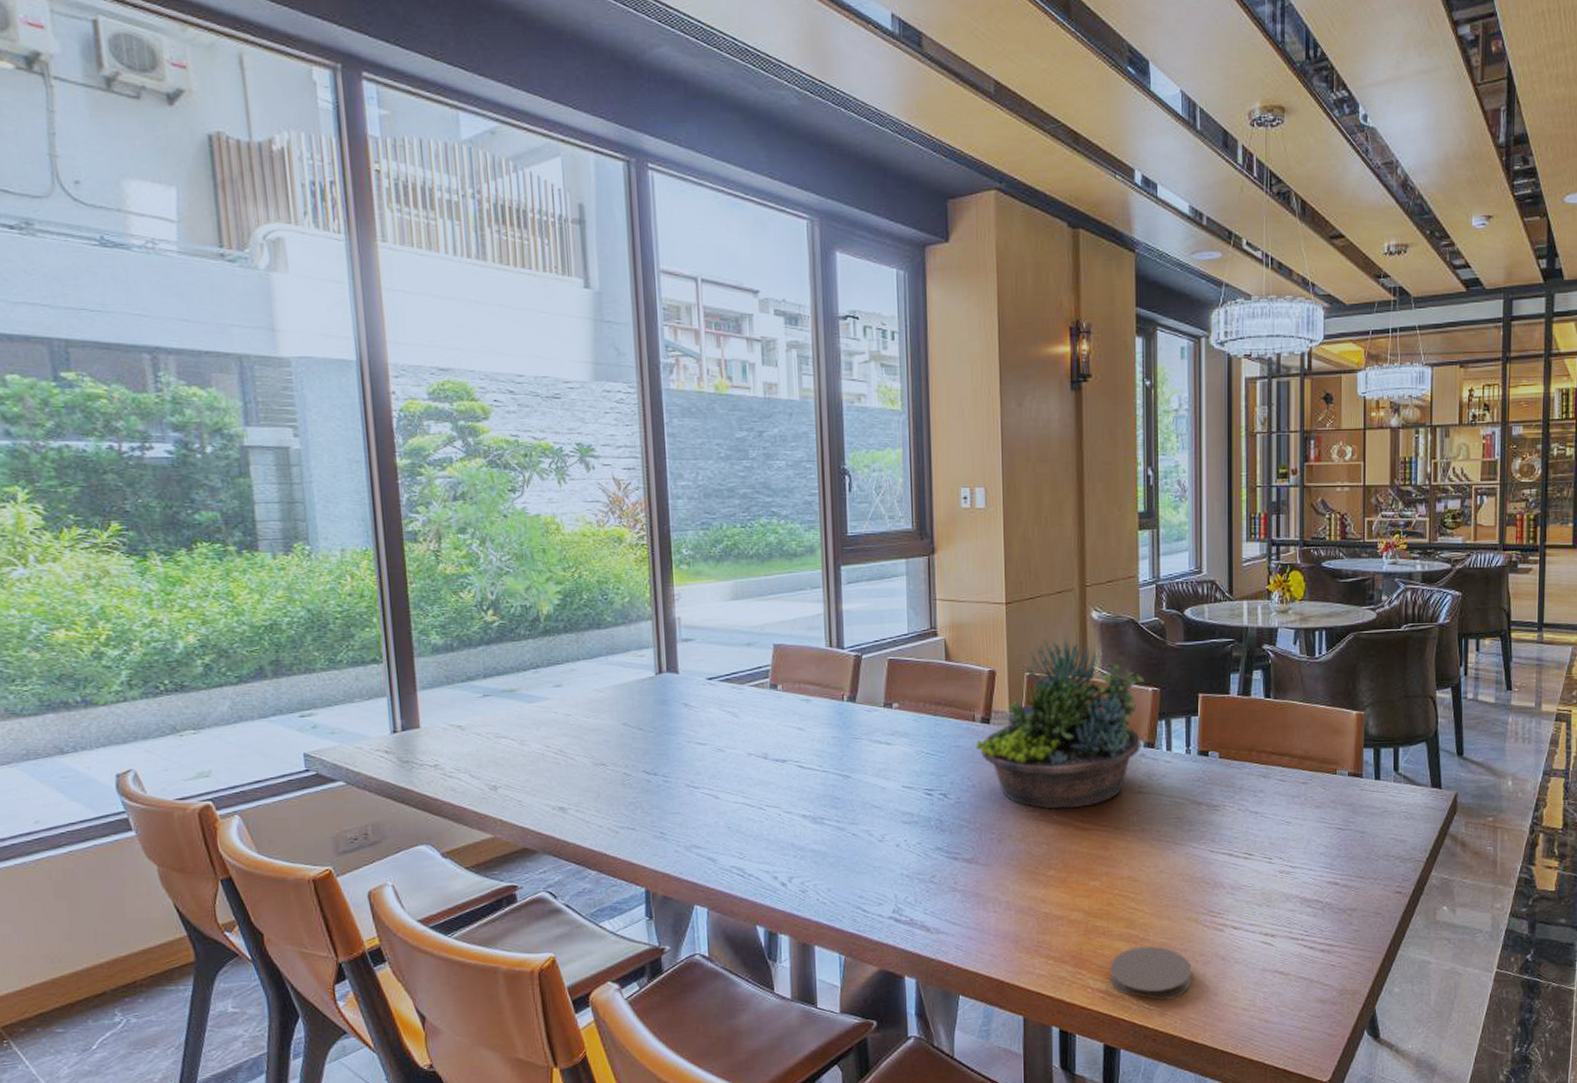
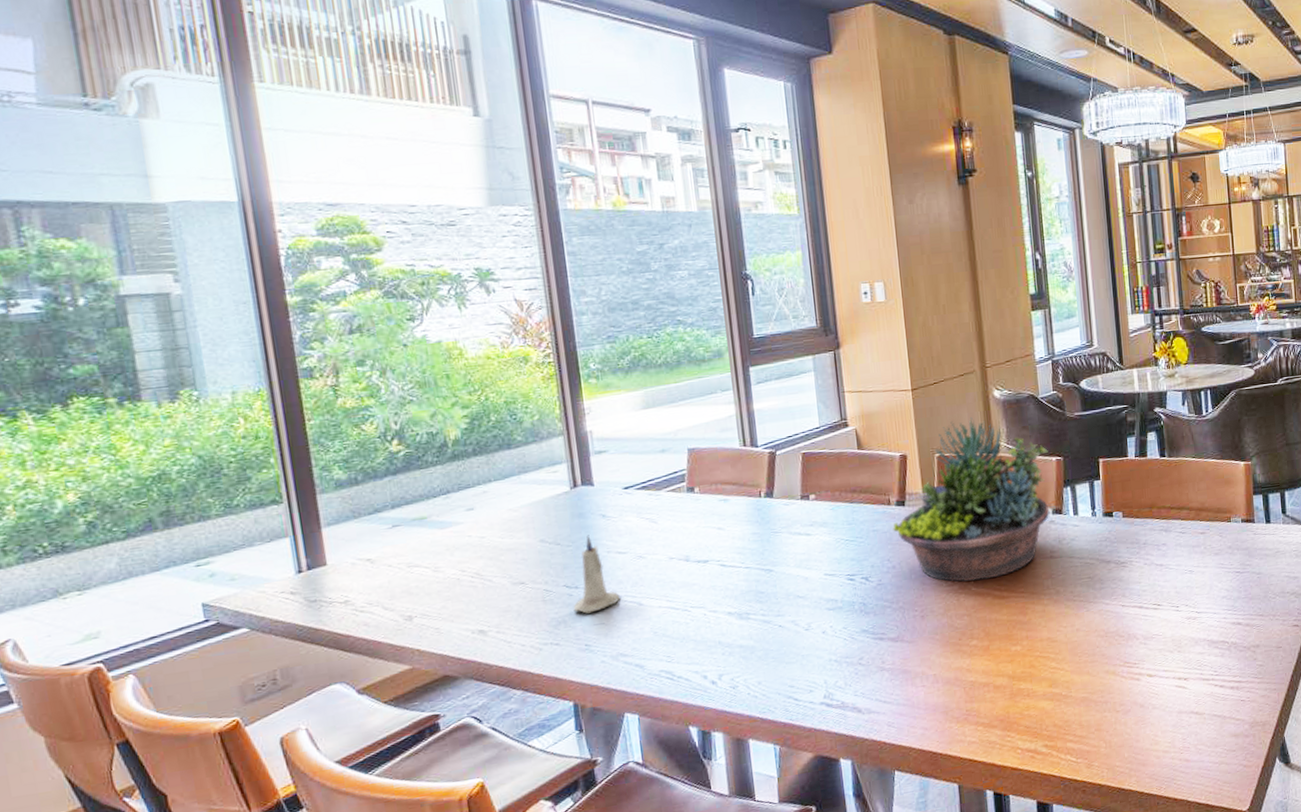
candle: none [650,722,698,801] -> present [573,535,621,614]
coaster: present [1109,946,1192,1001] -> none [1036,701,1115,753]

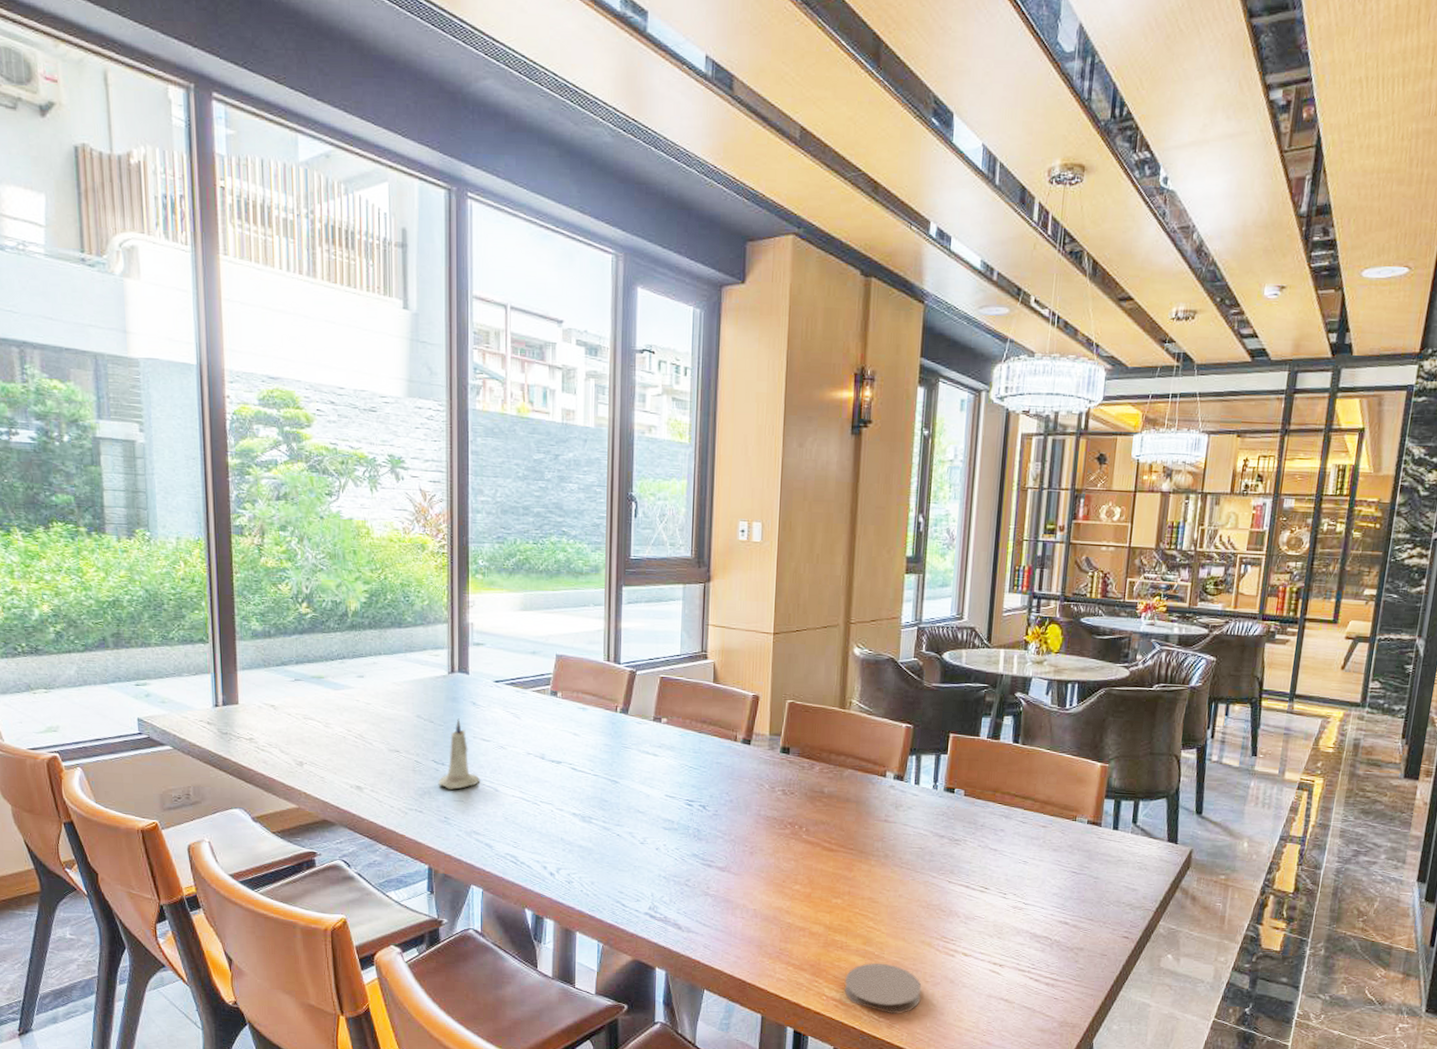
succulent planter: present [893,417,1050,583] -> none [736,670,899,831]
coaster: none [1036,701,1115,753] -> present [844,962,922,1015]

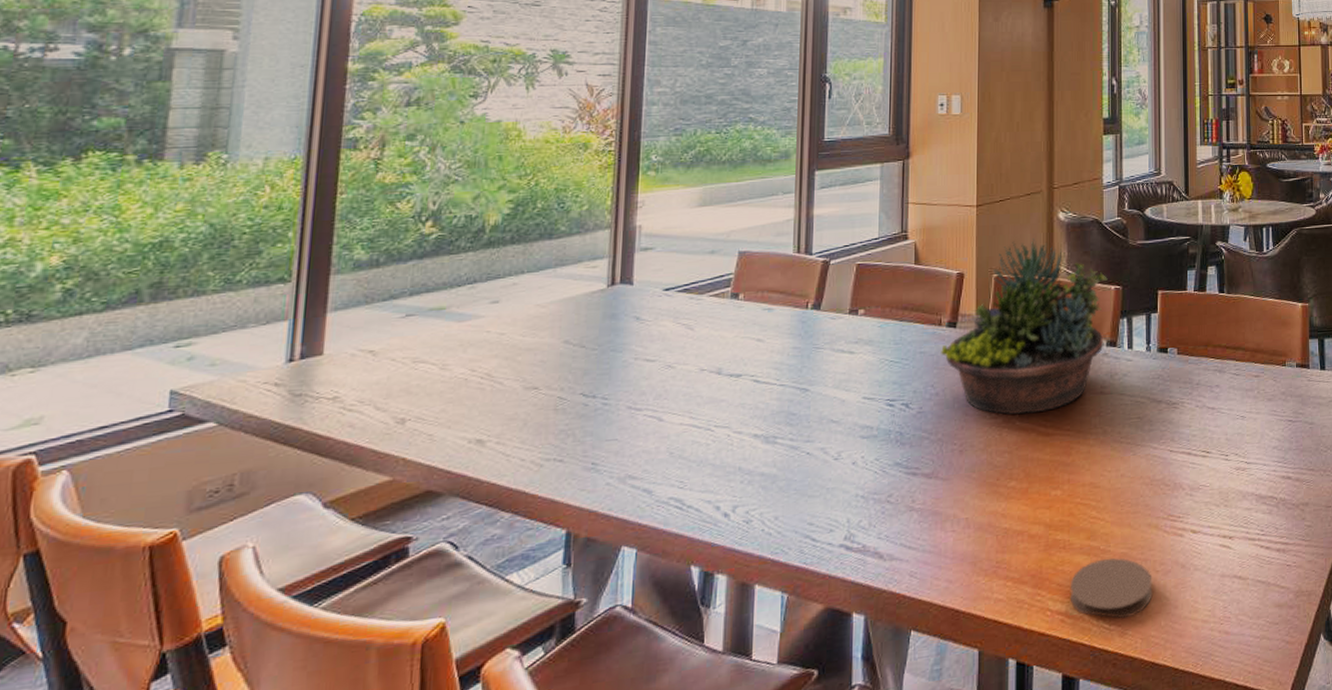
candle: present [438,718,481,790] -> none [586,338,641,427]
succulent planter: none [736,670,899,831] -> present [941,238,1108,415]

